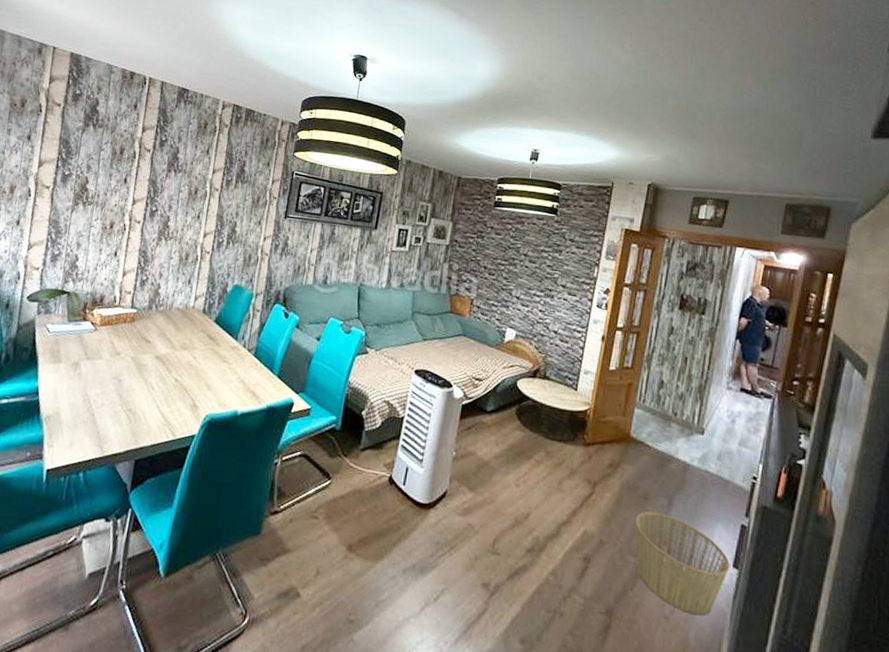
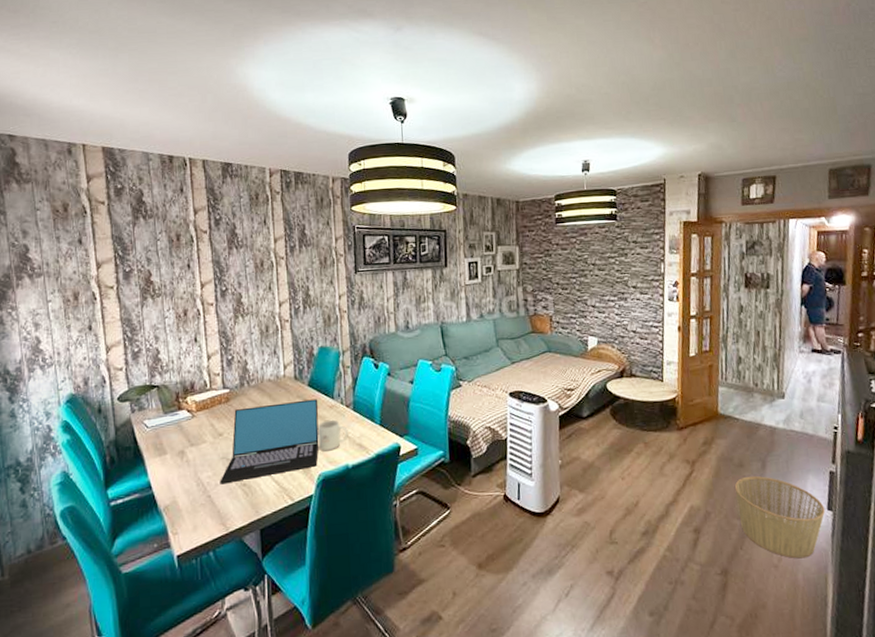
laptop: none [106,331,222,407] -> present [220,399,319,484]
mug: none [211,360,245,393] -> present [317,419,348,451]

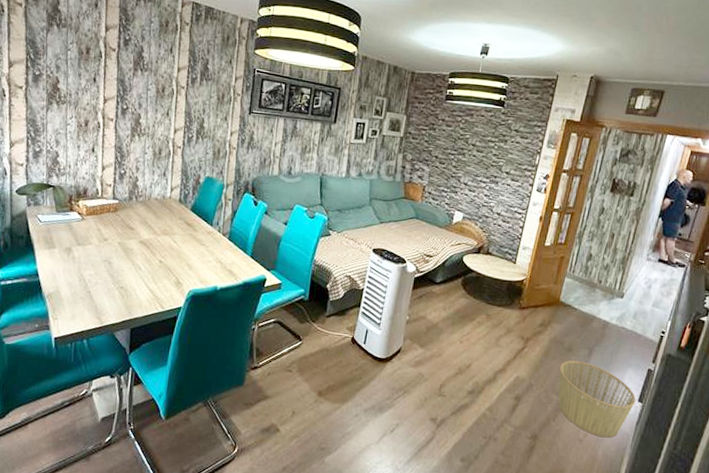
laptop: present [220,399,319,484] -> none [100,219,198,284]
mug: present [317,419,348,451] -> none [192,244,221,272]

